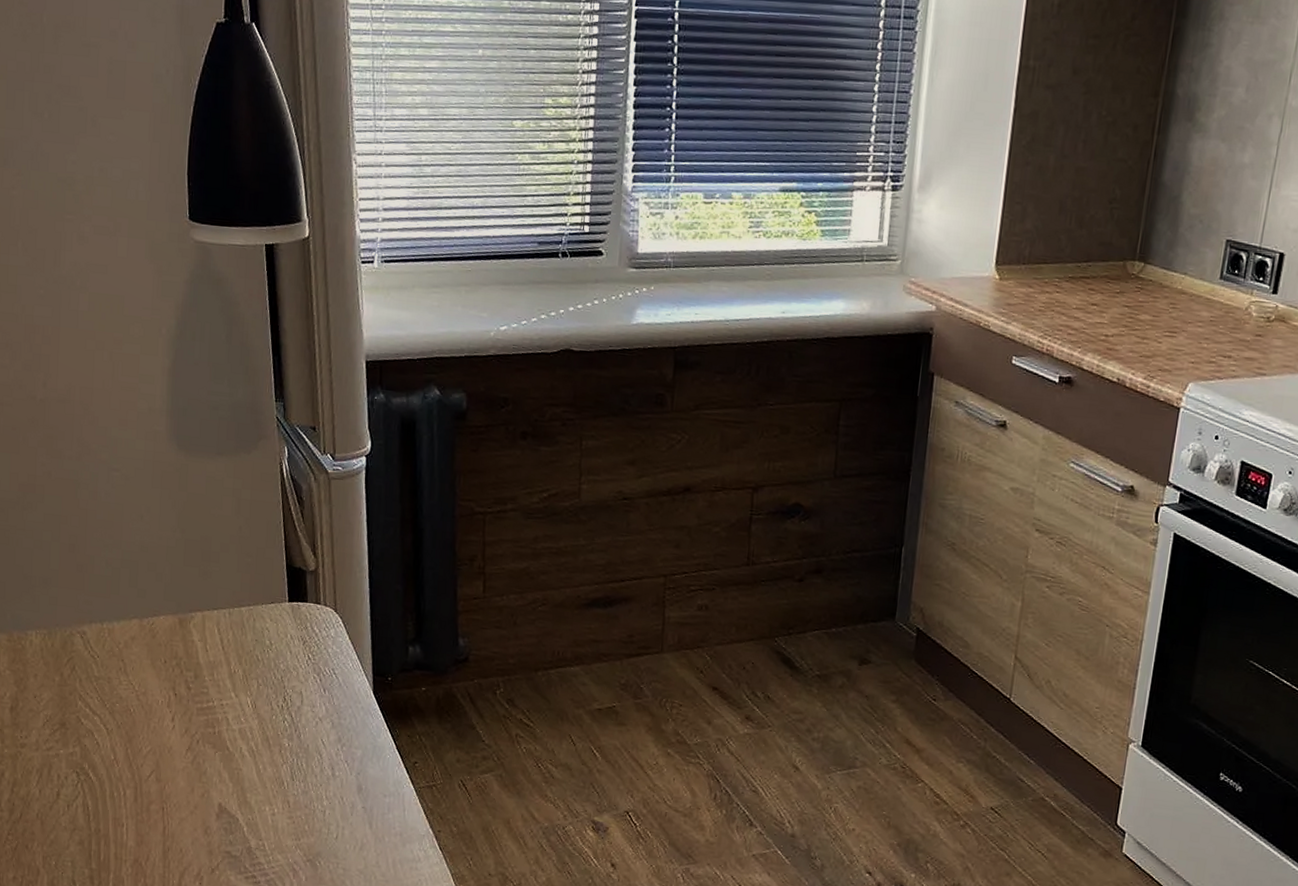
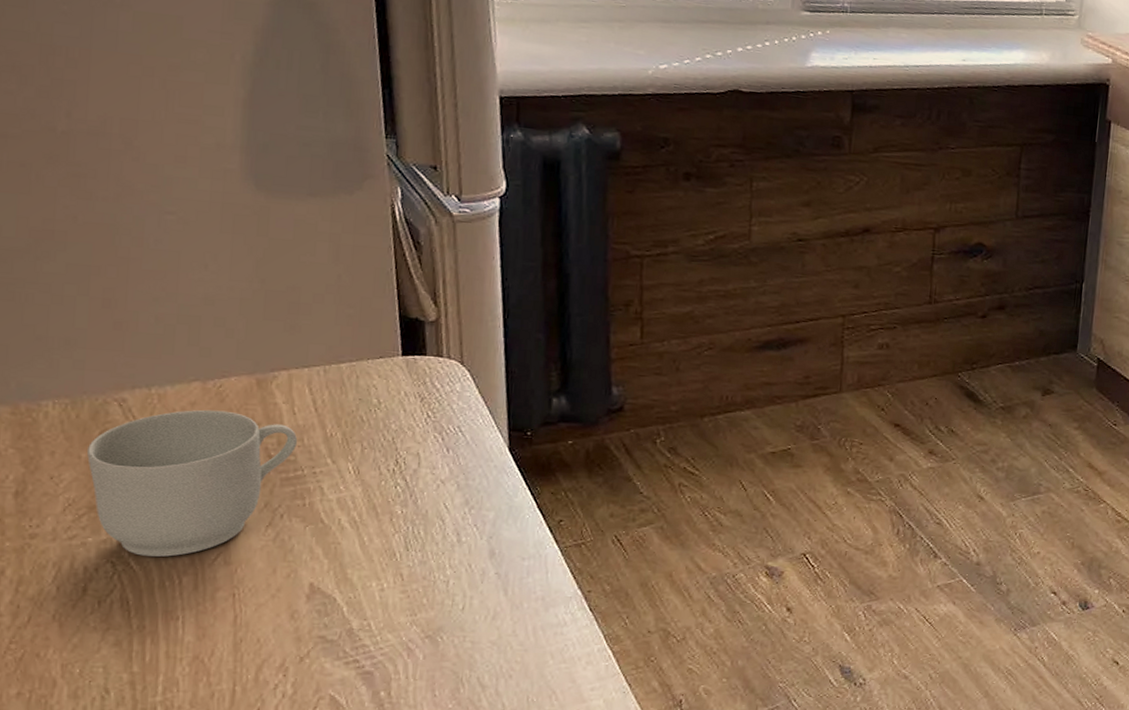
mug: none [58,644,210,771] -> present [86,409,298,557]

